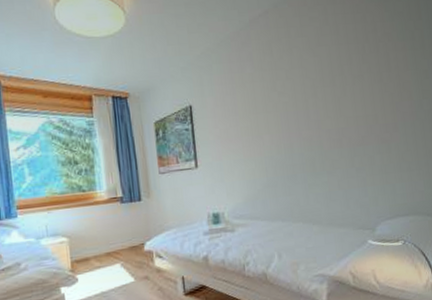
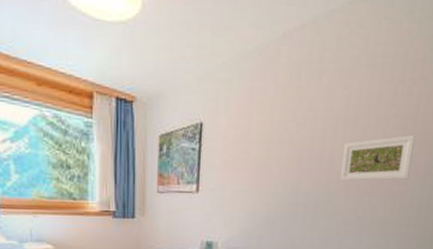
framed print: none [327,85,398,136] -> present [340,135,416,181]

